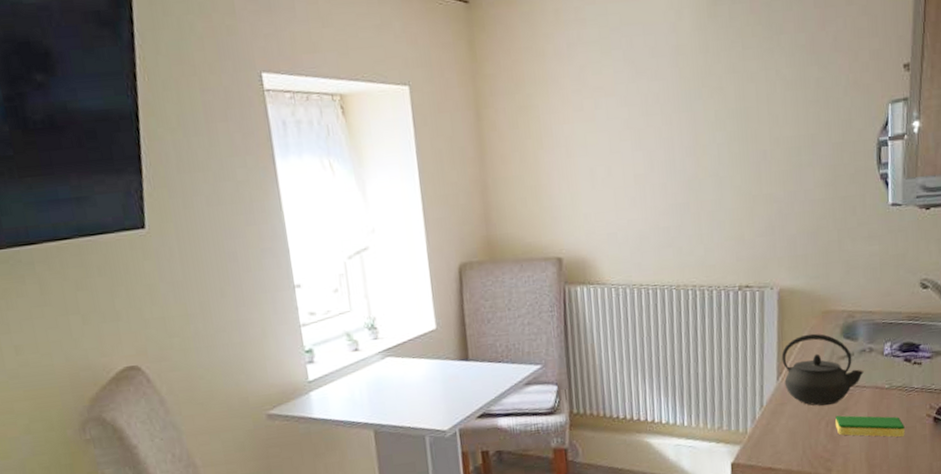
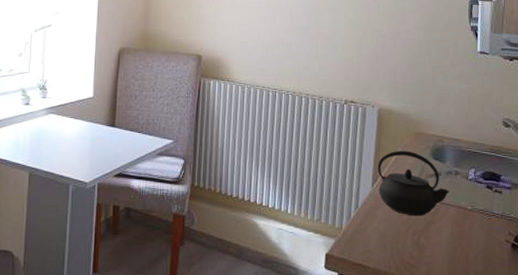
dish sponge: present [835,415,905,437] -> none [422,227,485,257]

